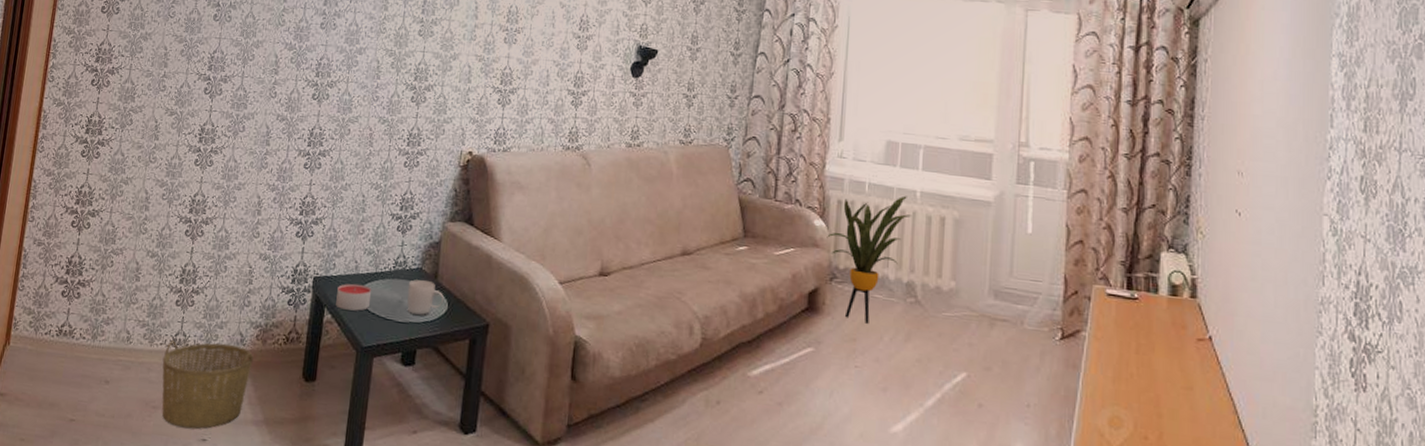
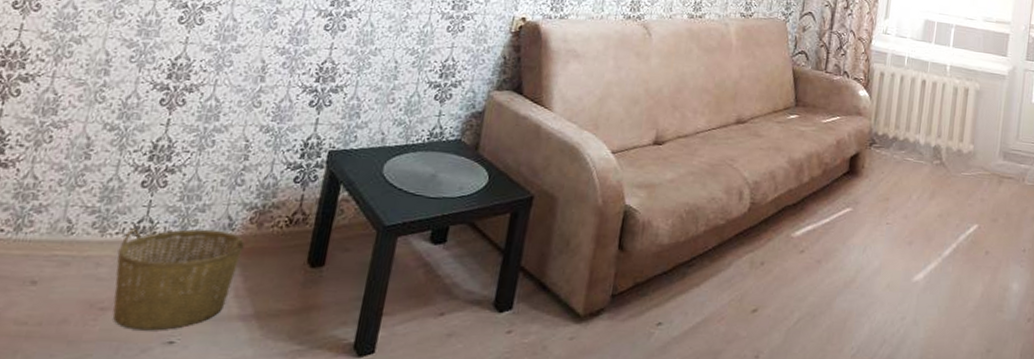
candle: present [336,283,372,311] -> none [355,157,401,187]
mug: present [406,279,445,316] -> none [440,152,485,190]
house plant: present [827,195,912,324] -> none [869,69,942,184]

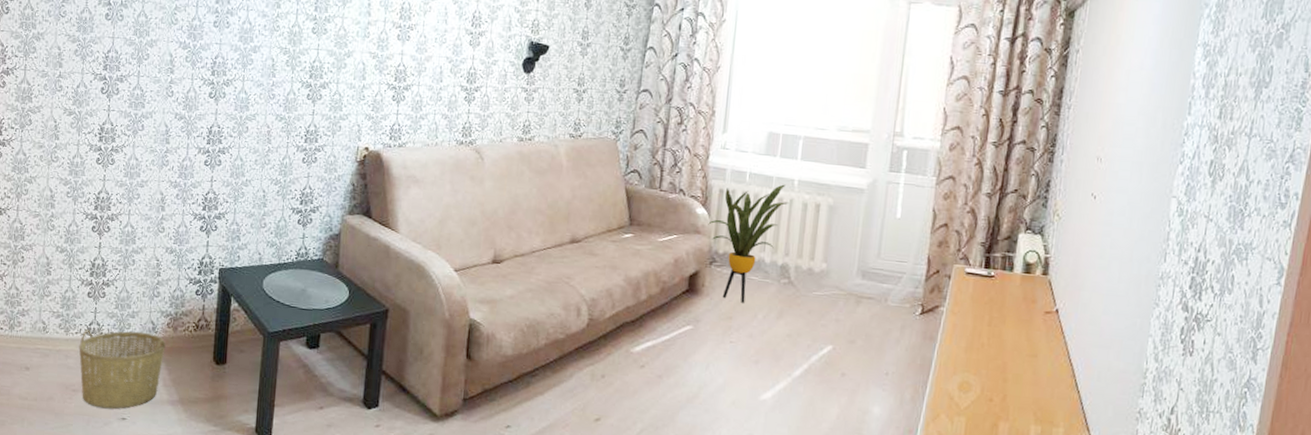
house plant: none [869,69,942,184] -> present [708,184,789,303]

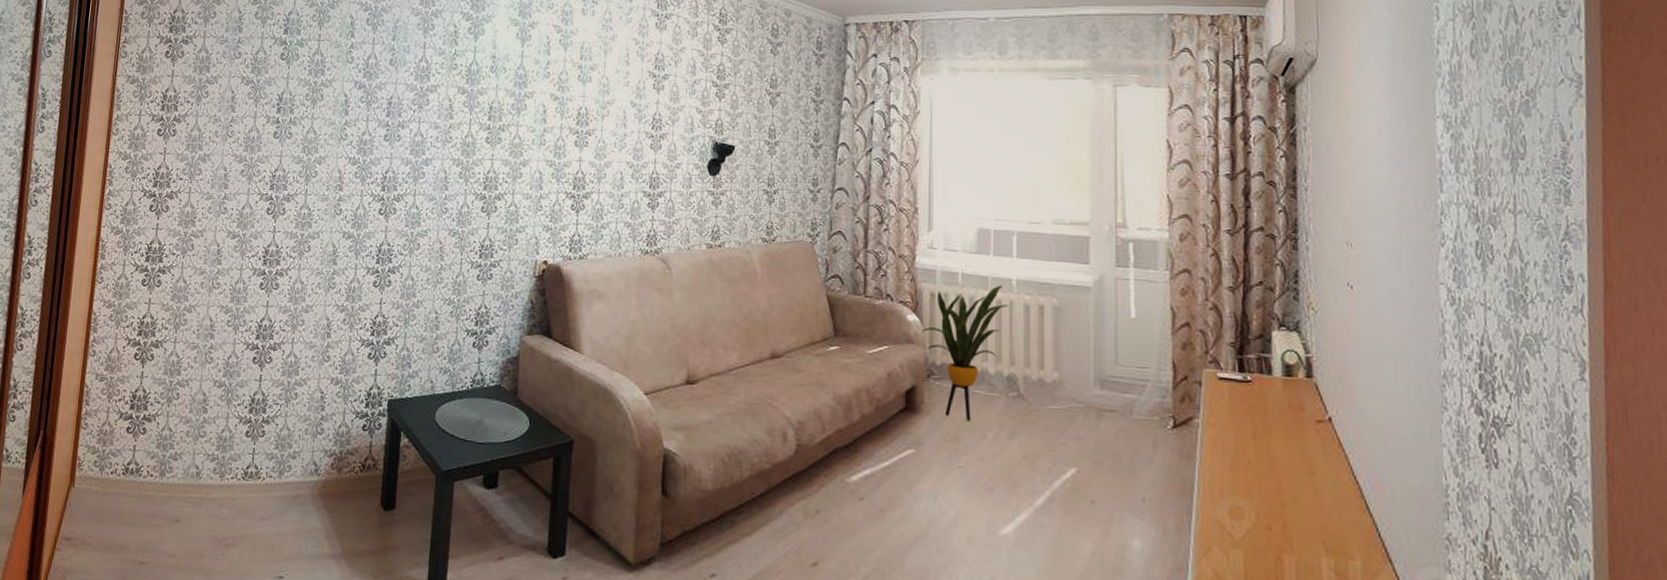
basket: present [79,329,166,409] -> none [234,474,329,566]

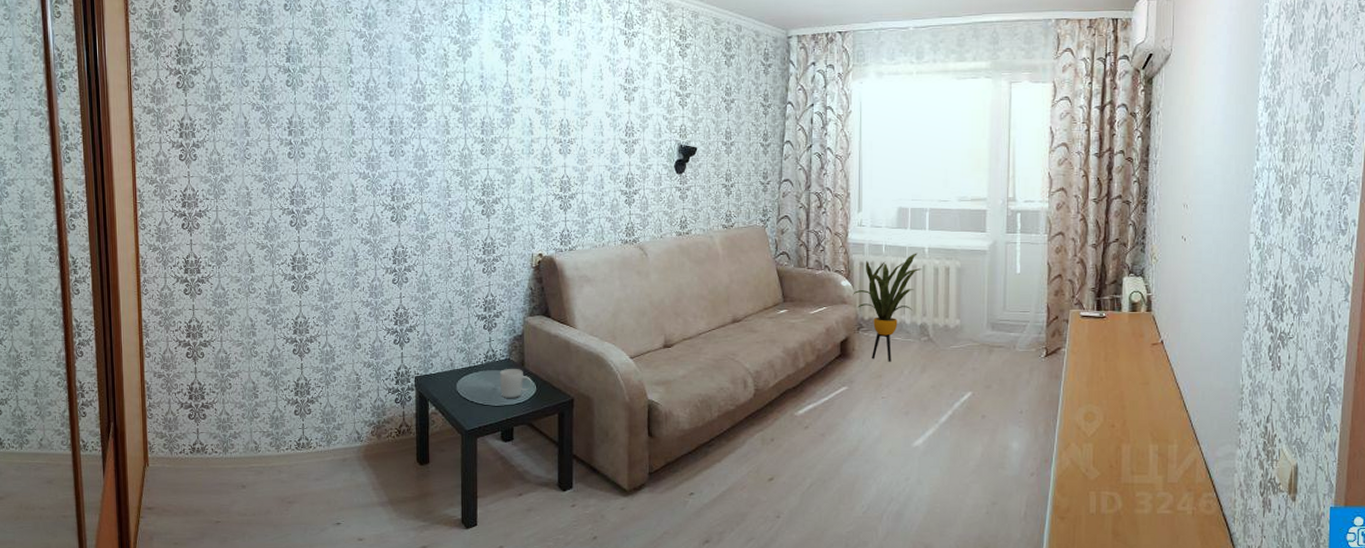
mug: none [486,397,526,435] -> present [499,369,533,399]

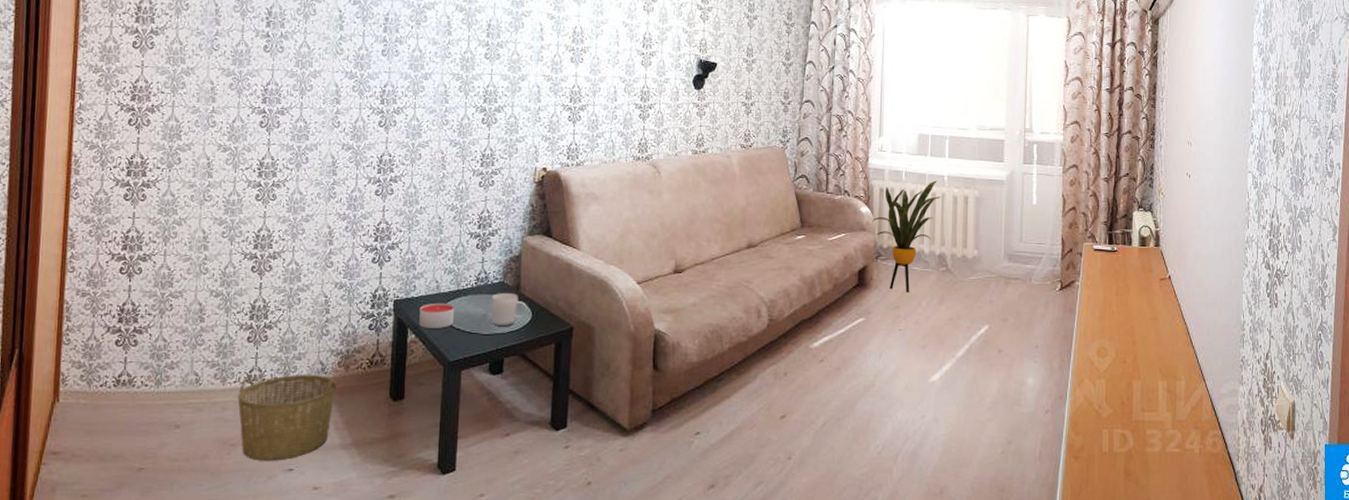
basket: none [290,442,371,516] -> present [237,374,337,461]
candle: none [438,378,469,401] -> present [419,302,455,328]

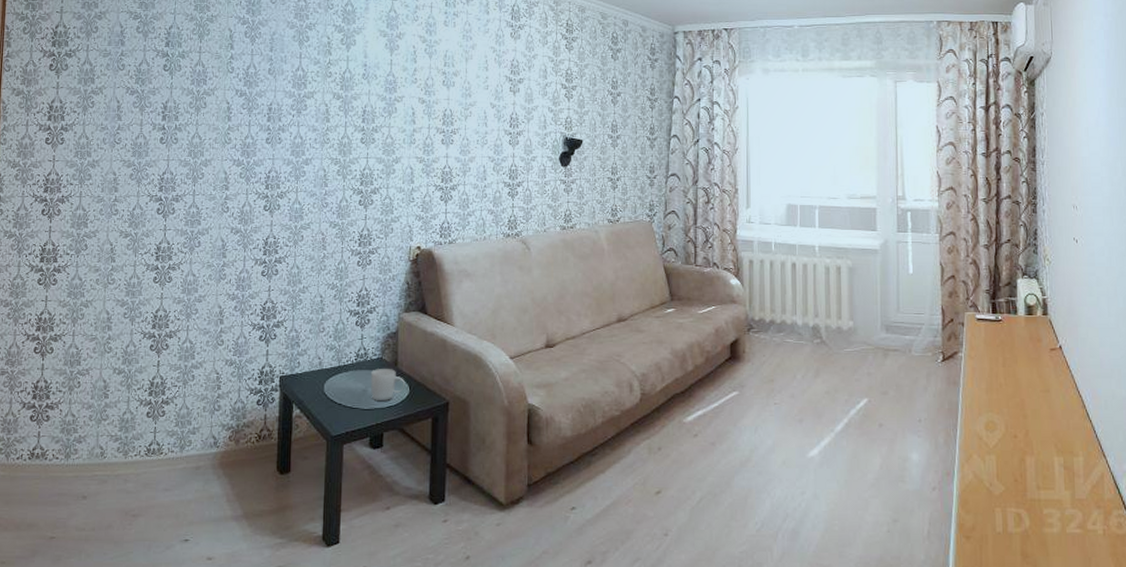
basket: present [237,374,337,461] -> none [138,448,228,532]
candle: present [419,302,455,328] -> none [303,378,337,404]
house plant: present [872,180,942,292] -> none [742,251,813,365]

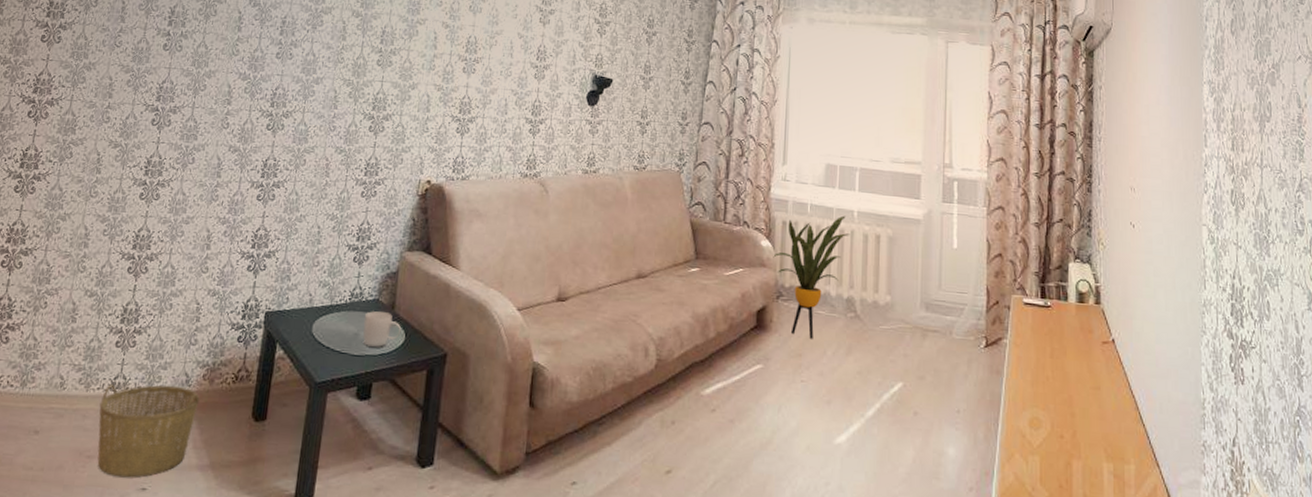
basket: none [138,448,228,532] -> present [97,384,200,478]
house plant: none [742,251,813,365] -> present [773,215,851,339]

